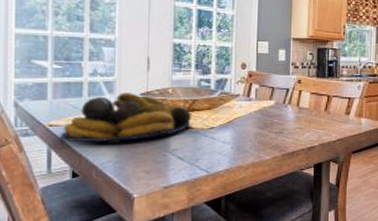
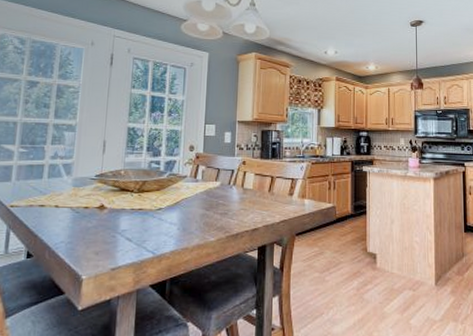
fruit bowl: present [59,92,192,143] -> none [18,174,141,224]

